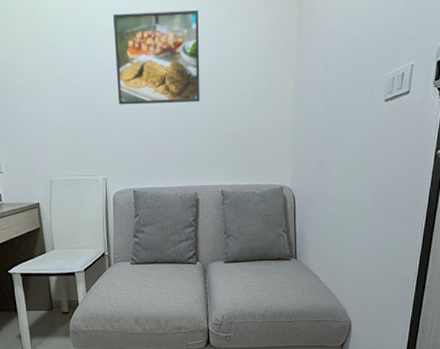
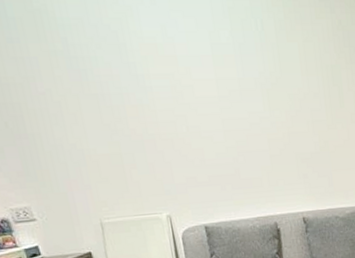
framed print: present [112,9,200,105] -> none [148,11,268,128]

